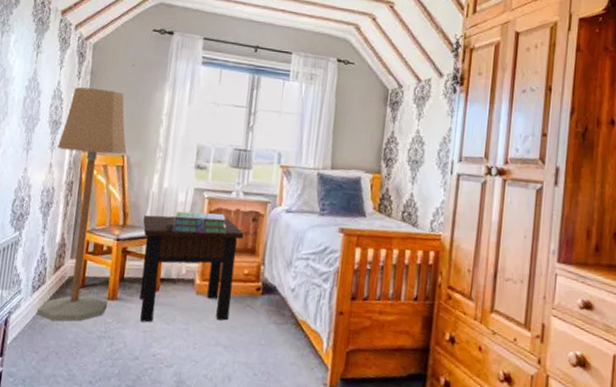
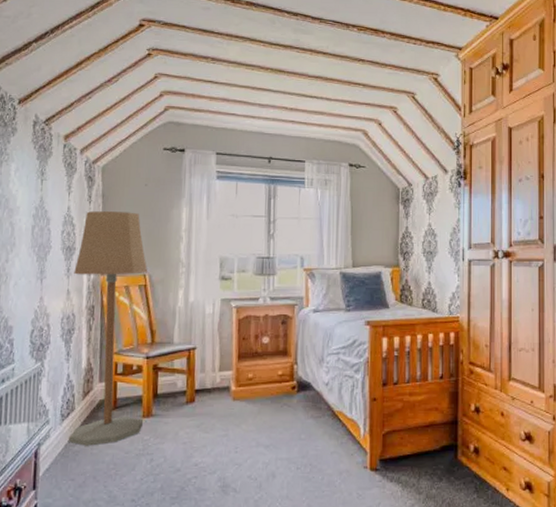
side table: present [139,215,244,323] -> none [171,324,275,434]
stack of books: present [172,211,227,234] -> none [203,320,257,343]

